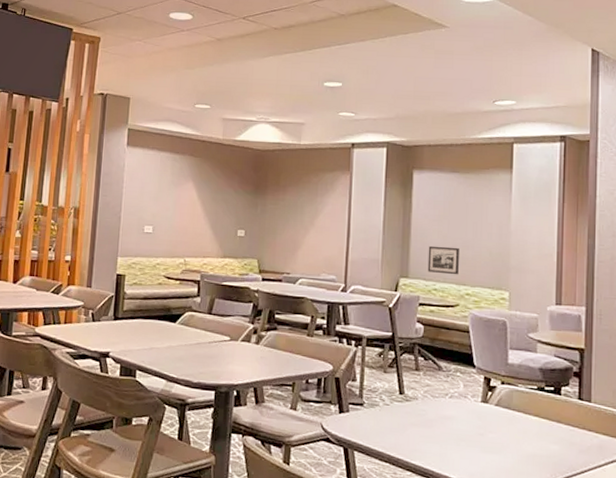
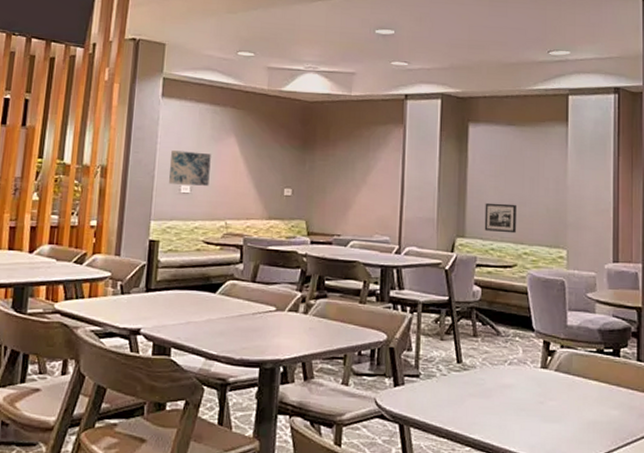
wall art: none [134,194,171,227] -> present [169,150,211,186]

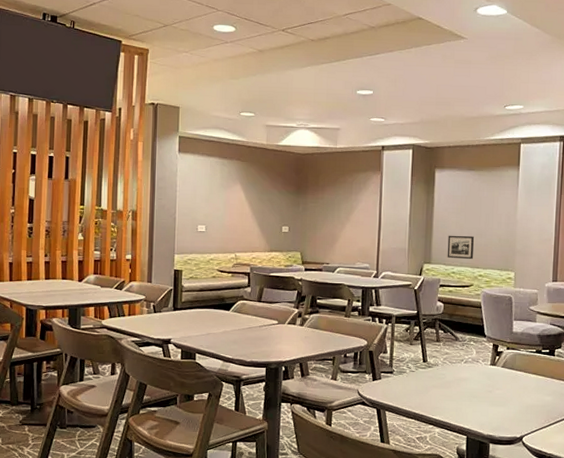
wall art: present [169,150,211,186] -> none [188,197,221,225]

